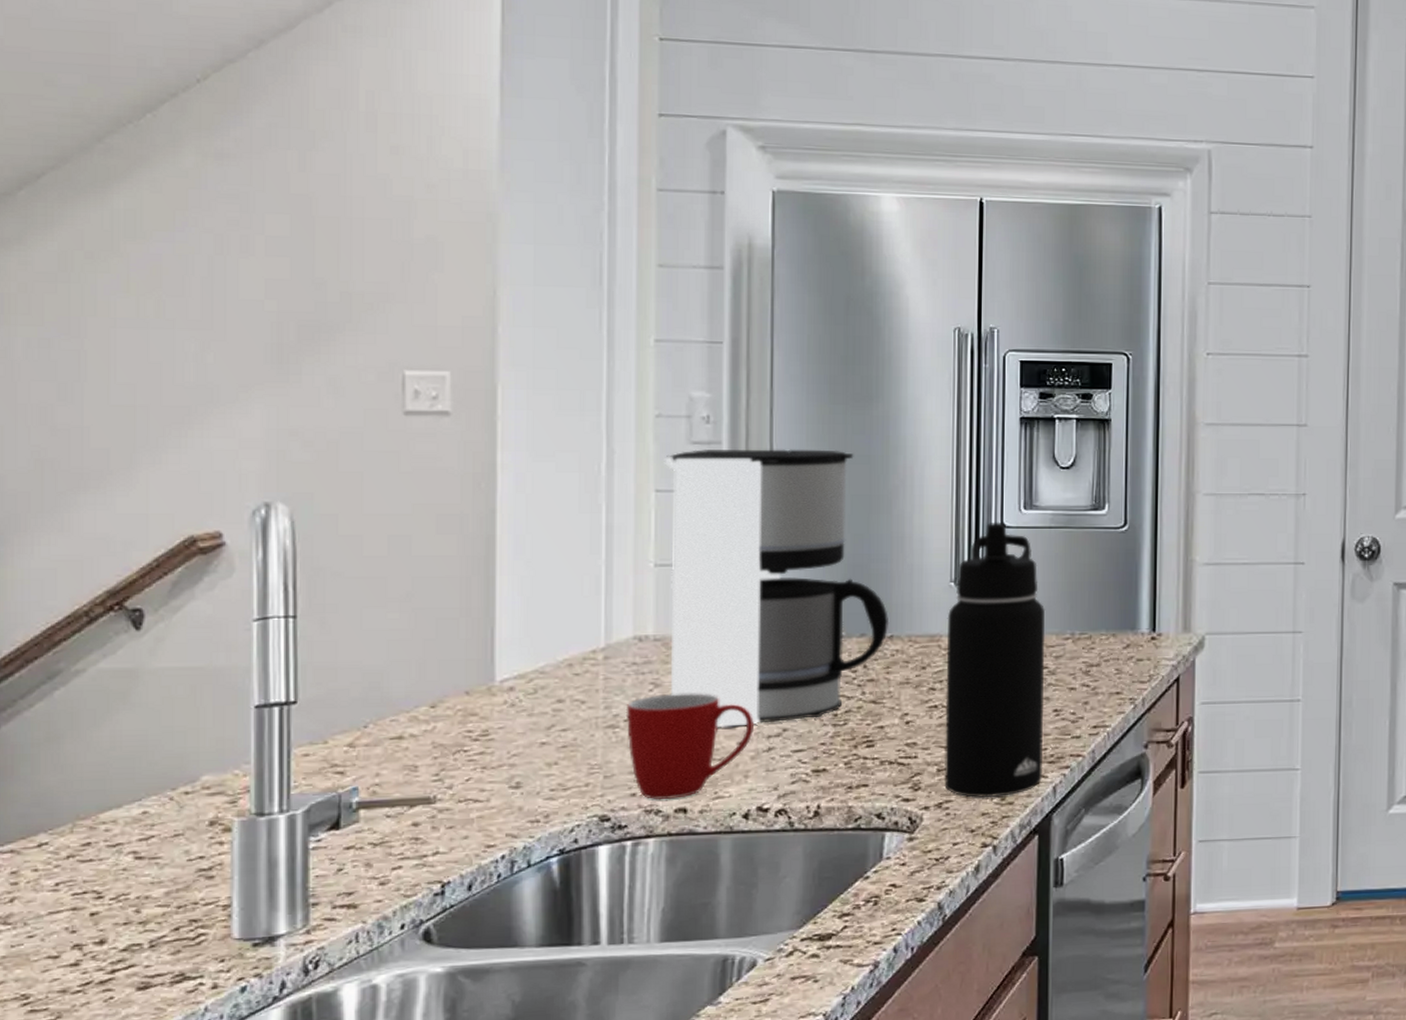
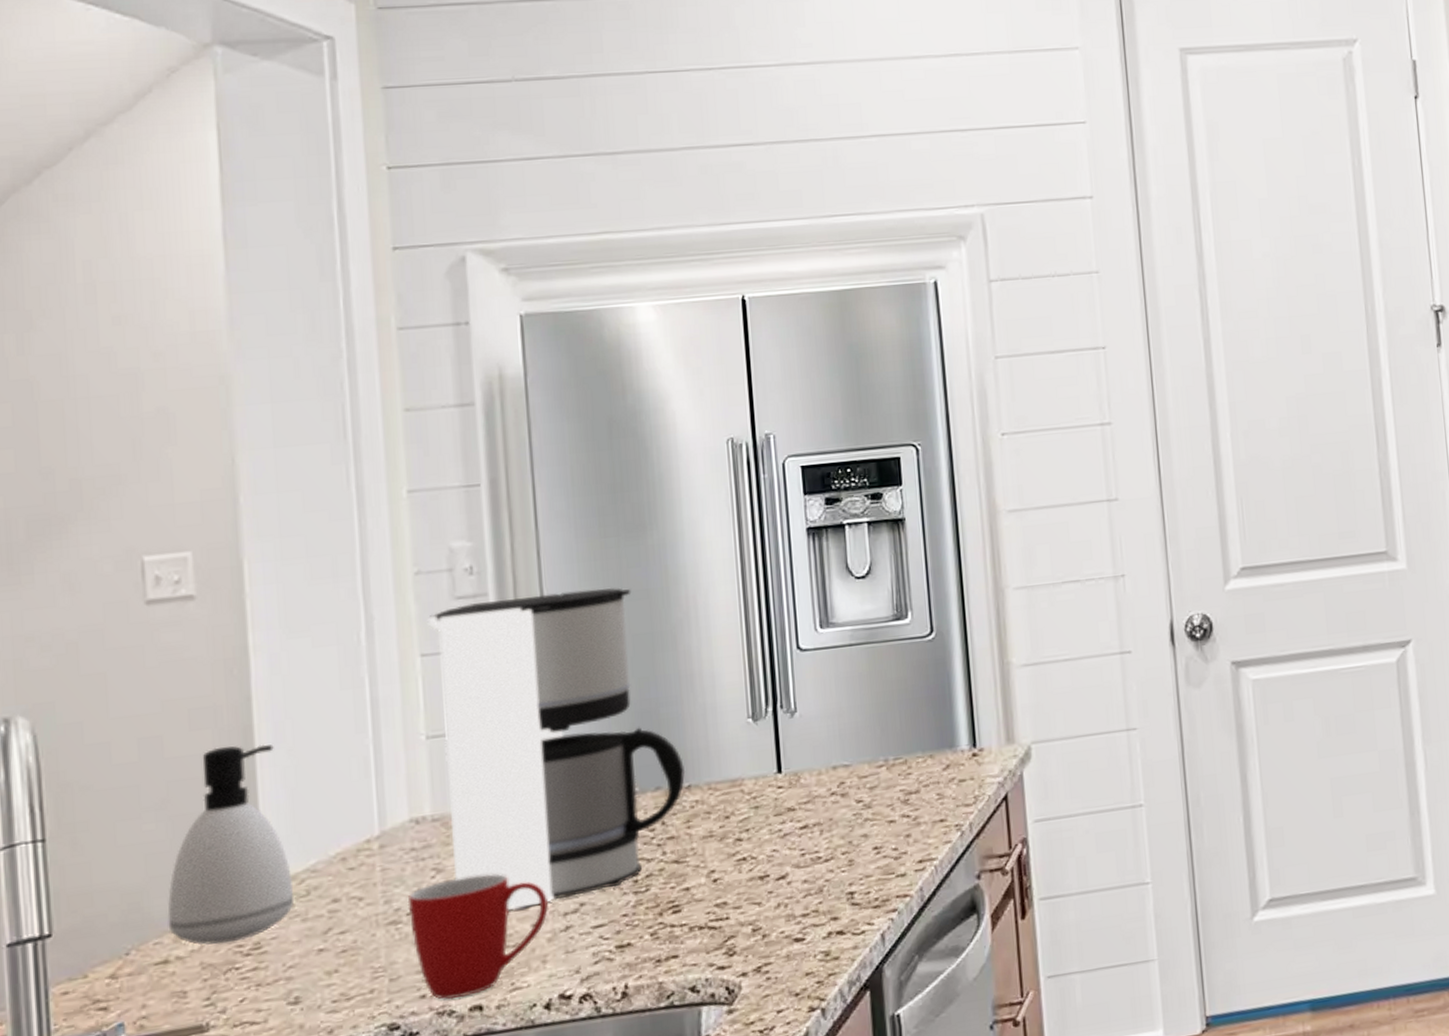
soap dispenser: none [405,551,523,728] -> present [167,744,295,946]
water bottle: present [944,522,1046,798] -> none [747,645,869,957]

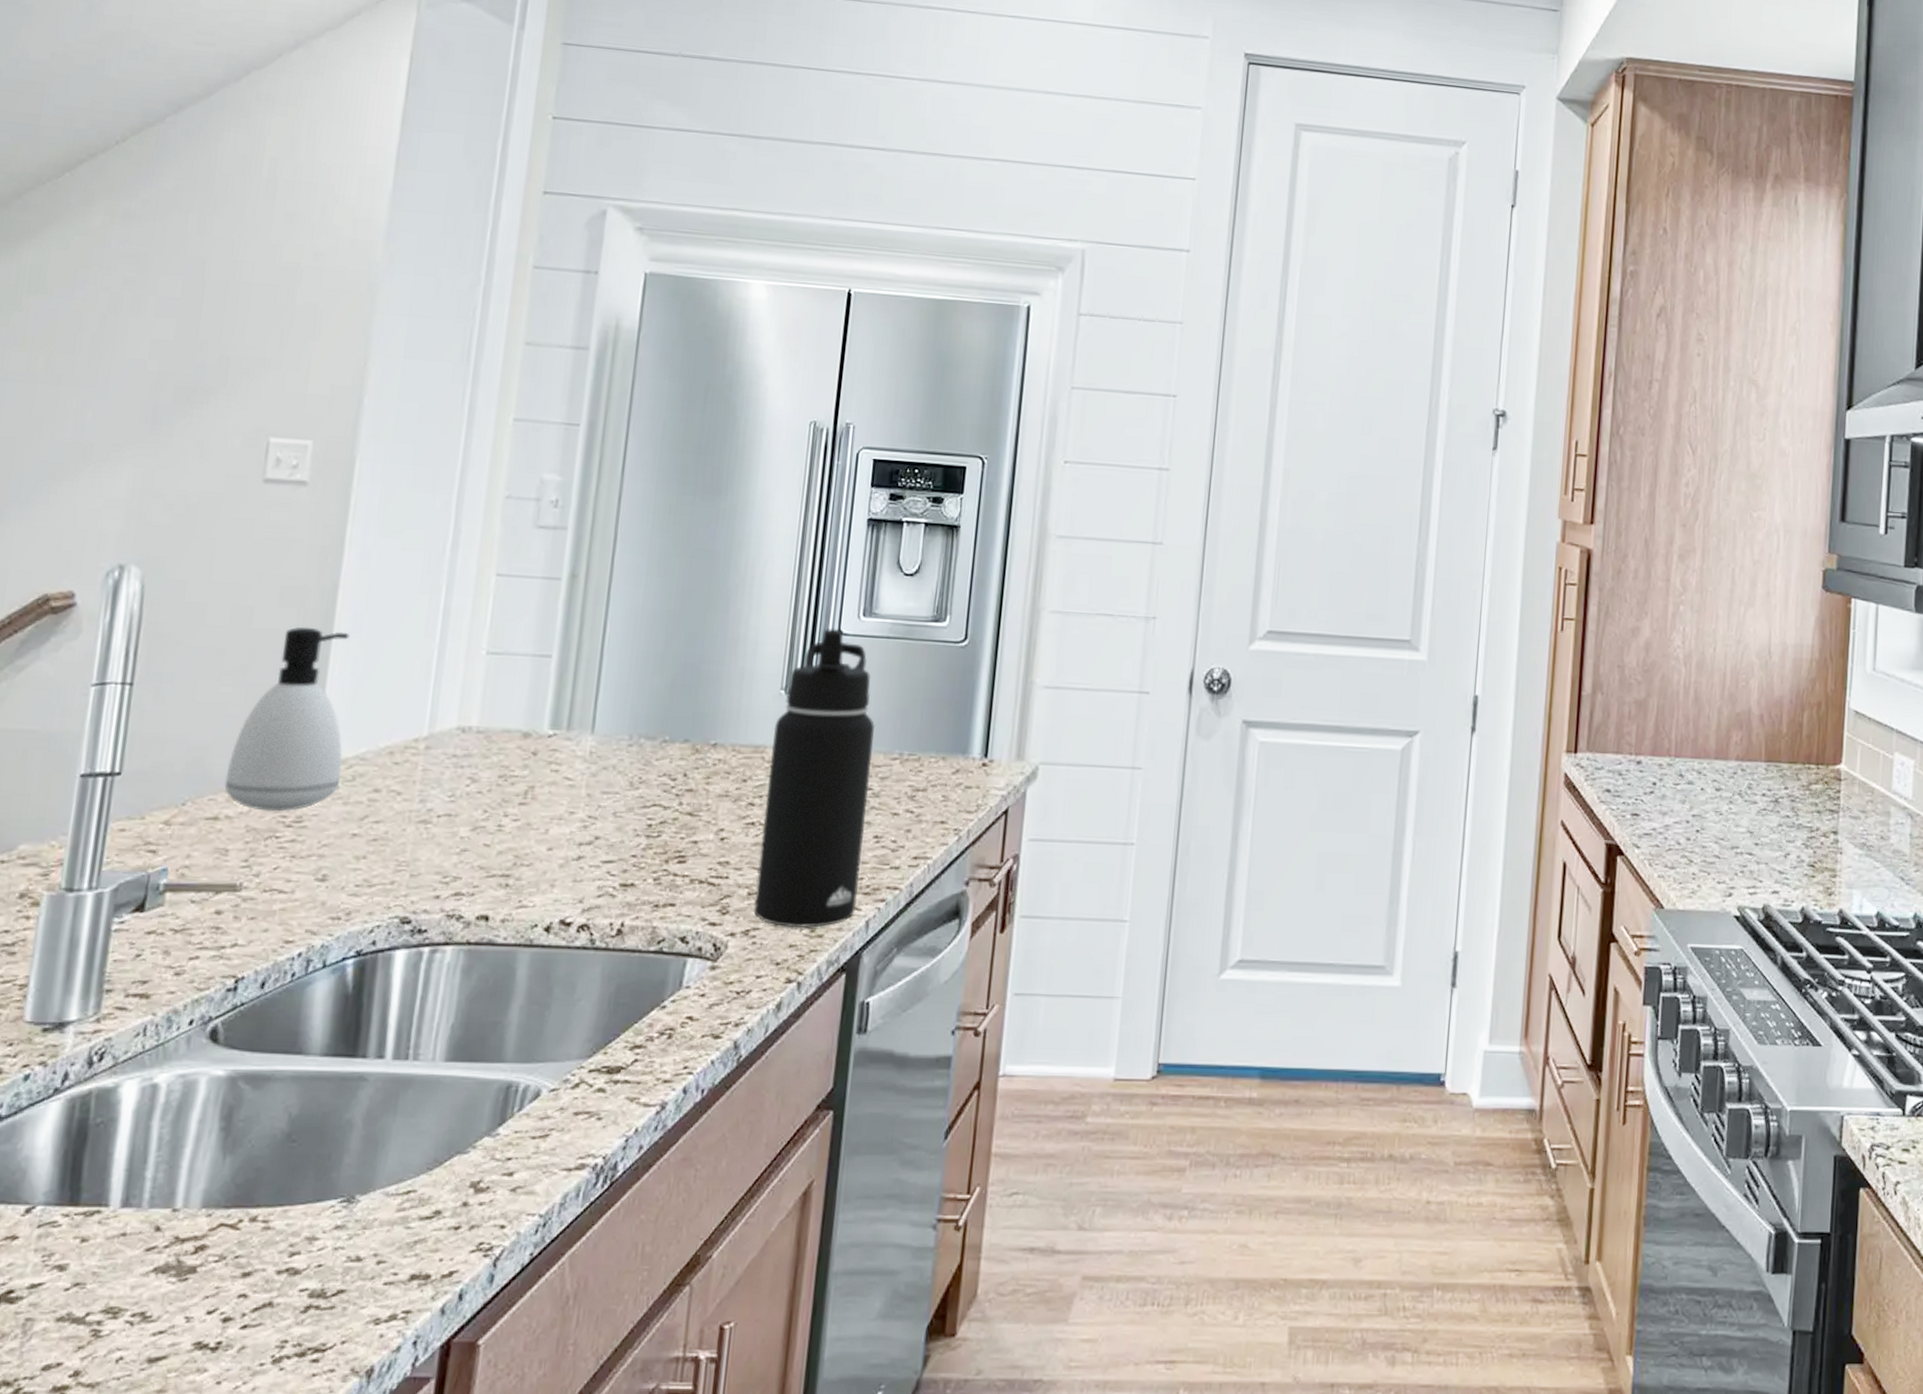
mug: present [407,873,548,1000] -> none [438,790,567,905]
coffee maker: present [427,587,686,910] -> none [486,534,715,831]
water bottle: none [747,645,869,957] -> present [753,628,876,929]

